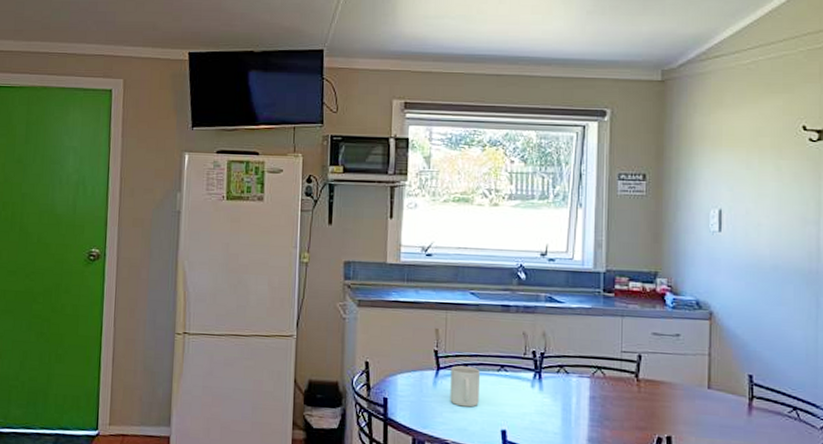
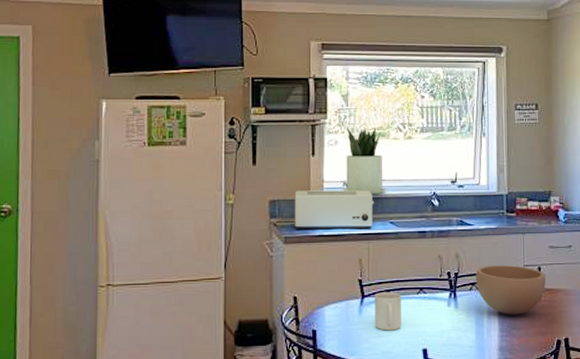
toaster: none [369,253,455,299] -> present [294,190,375,230]
planter: none [421,191,468,263] -> present [342,128,386,195]
bowl: none [564,348,647,405] -> present [476,265,546,315]

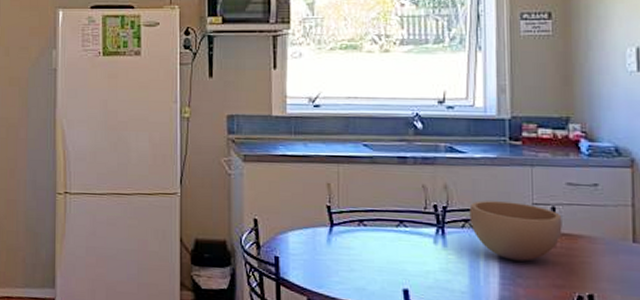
toaster: present [294,190,375,230] -> none [254,106,346,151]
planter: present [342,128,386,195] -> none [308,39,359,114]
mug: present [374,292,401,331] -> none [345,221,377,266]

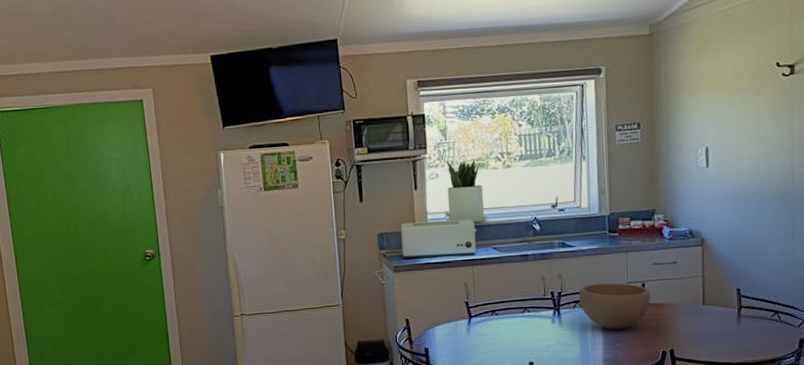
toaster: none [254,106,346,151] -> present [400,219,478,260]
planter: none [308,39,359,114] -> present [445,159,488,223]

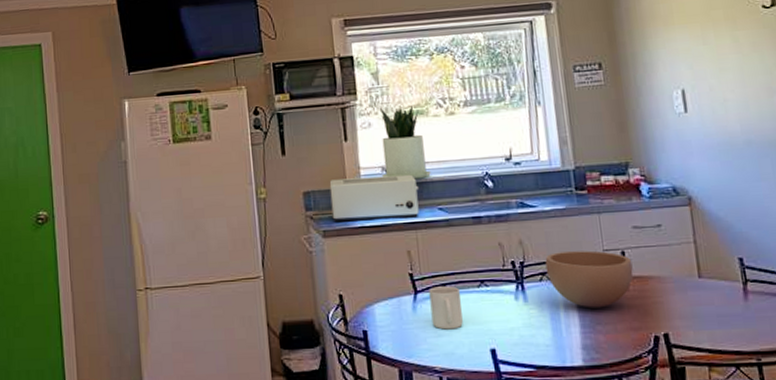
mug: none [481,312,508,347] -> present [429,286,463,330]

